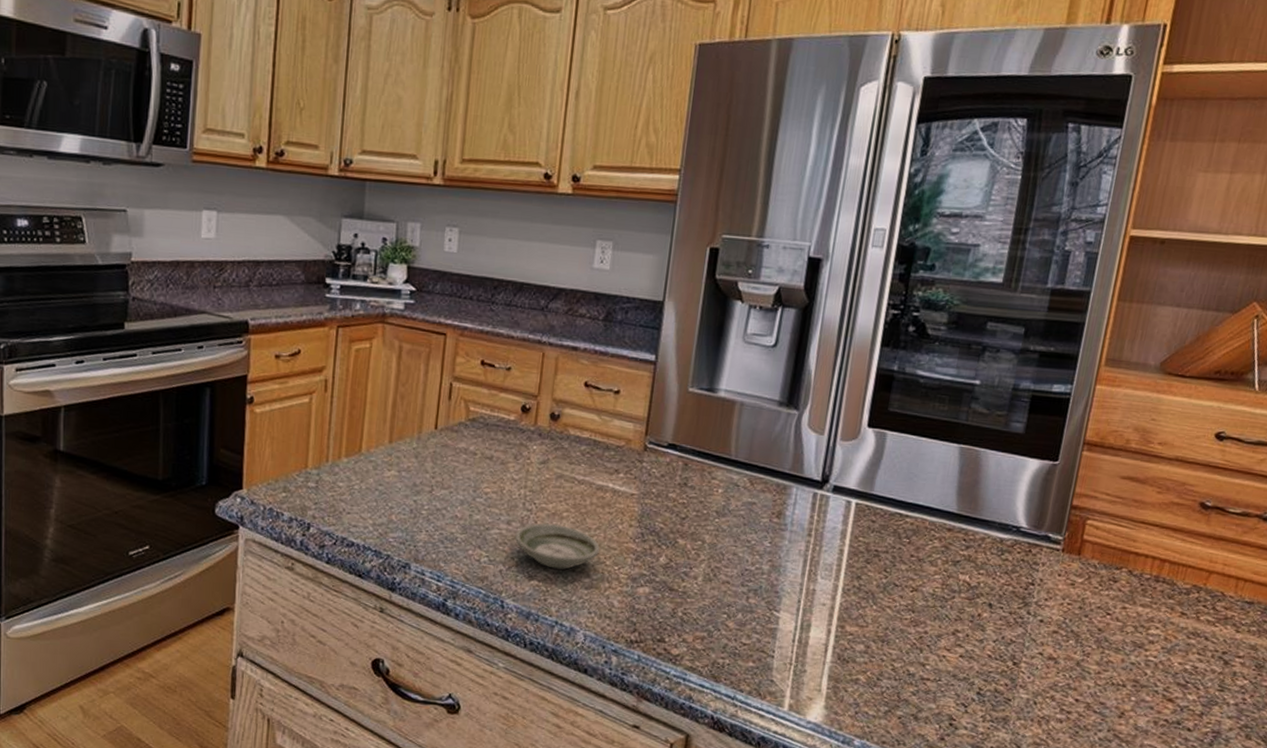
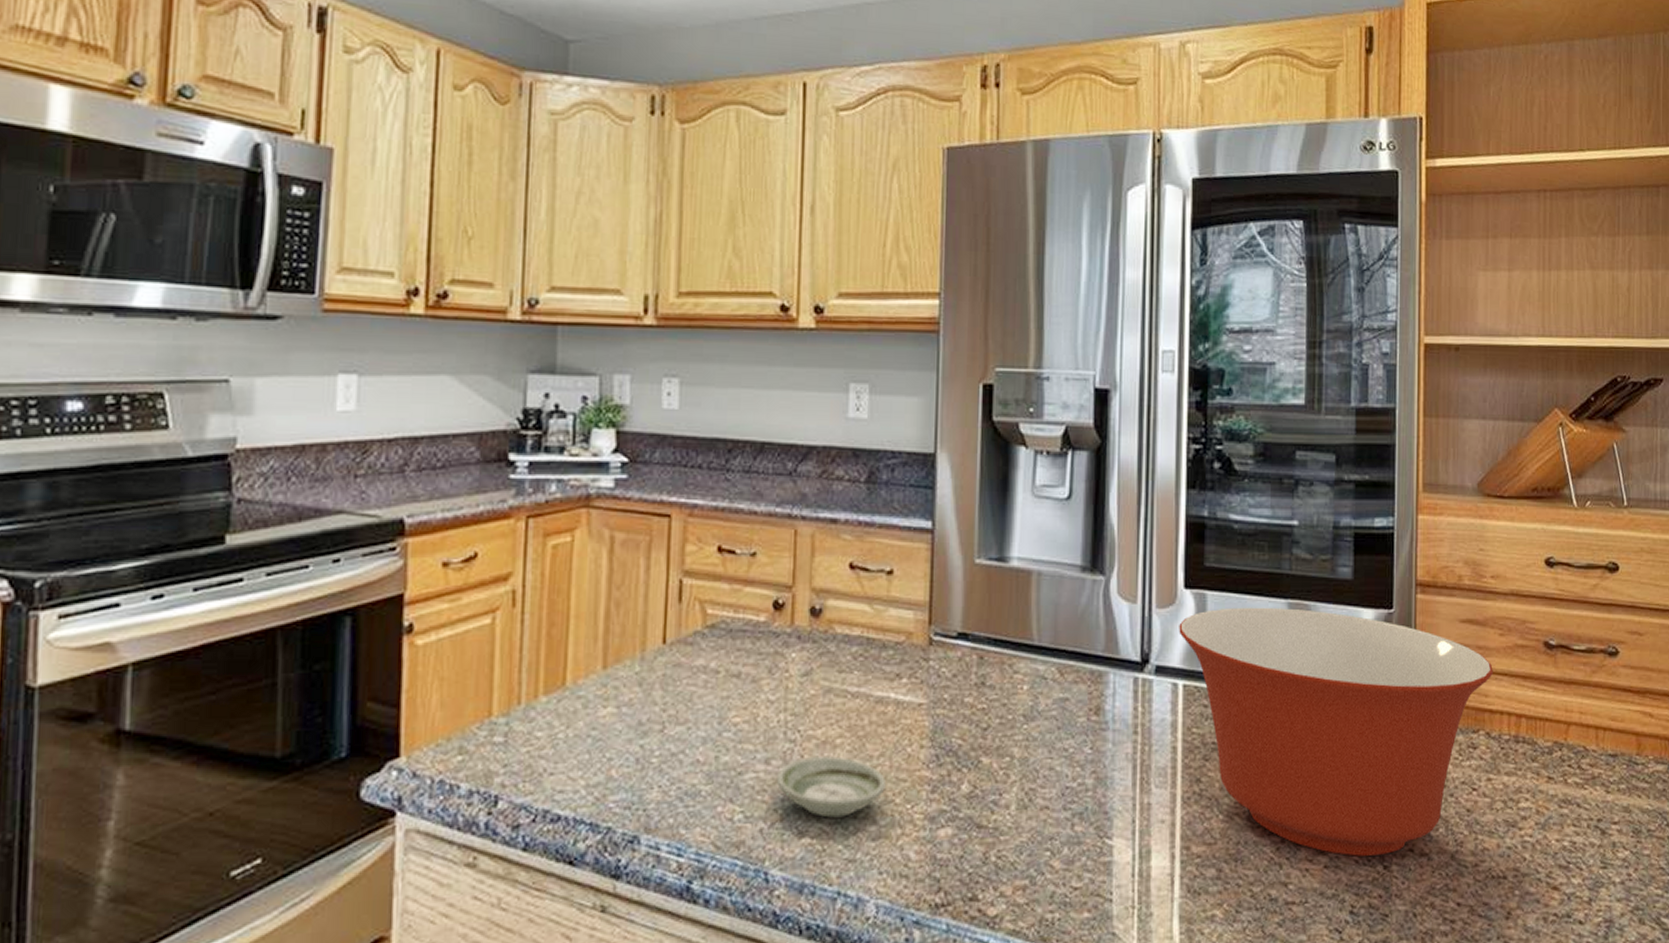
mixing bowl: none [858,446,1146,654] -> present [1179,607,1493,857]

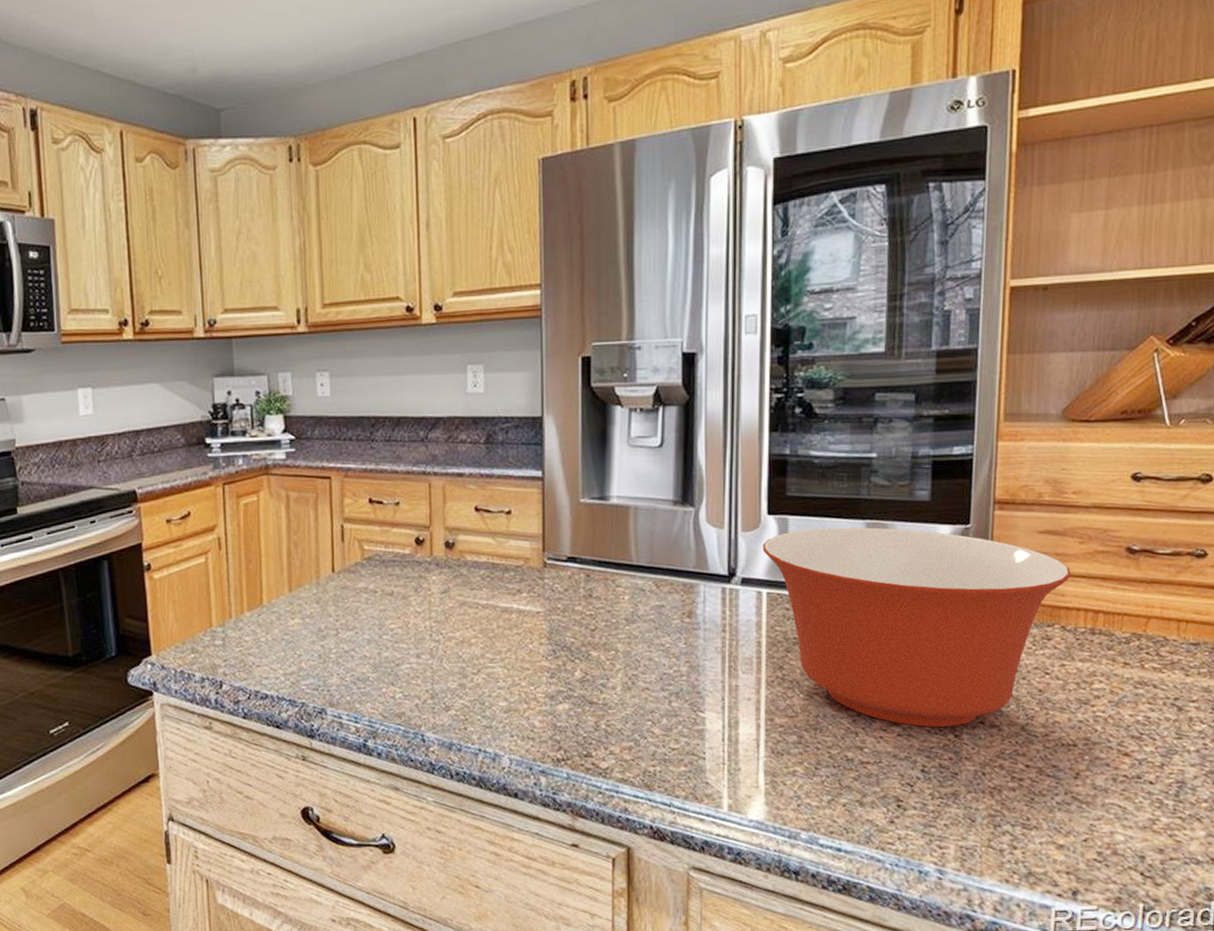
saucer: present [776,756,887,818] -> none [426,652,514,696]

